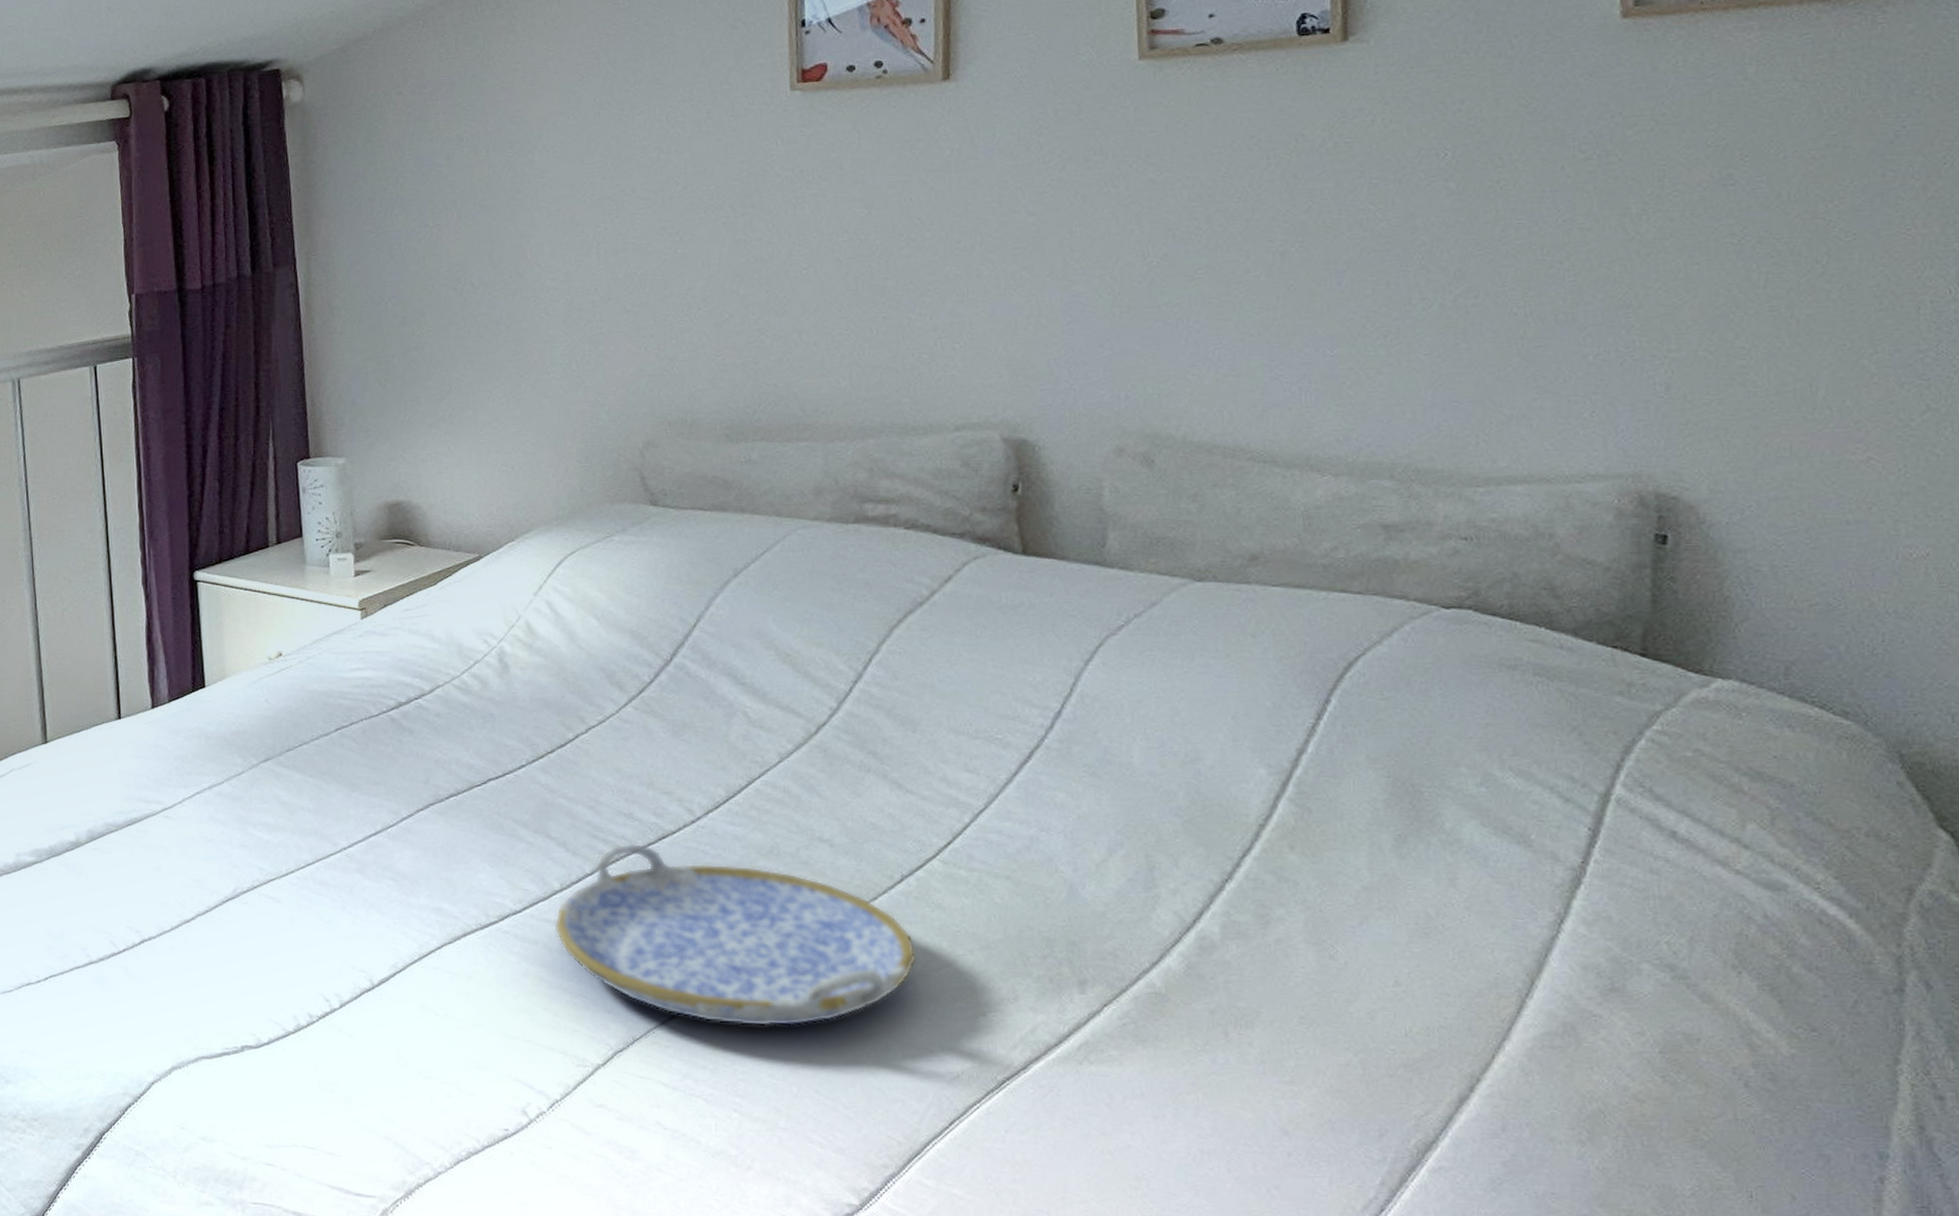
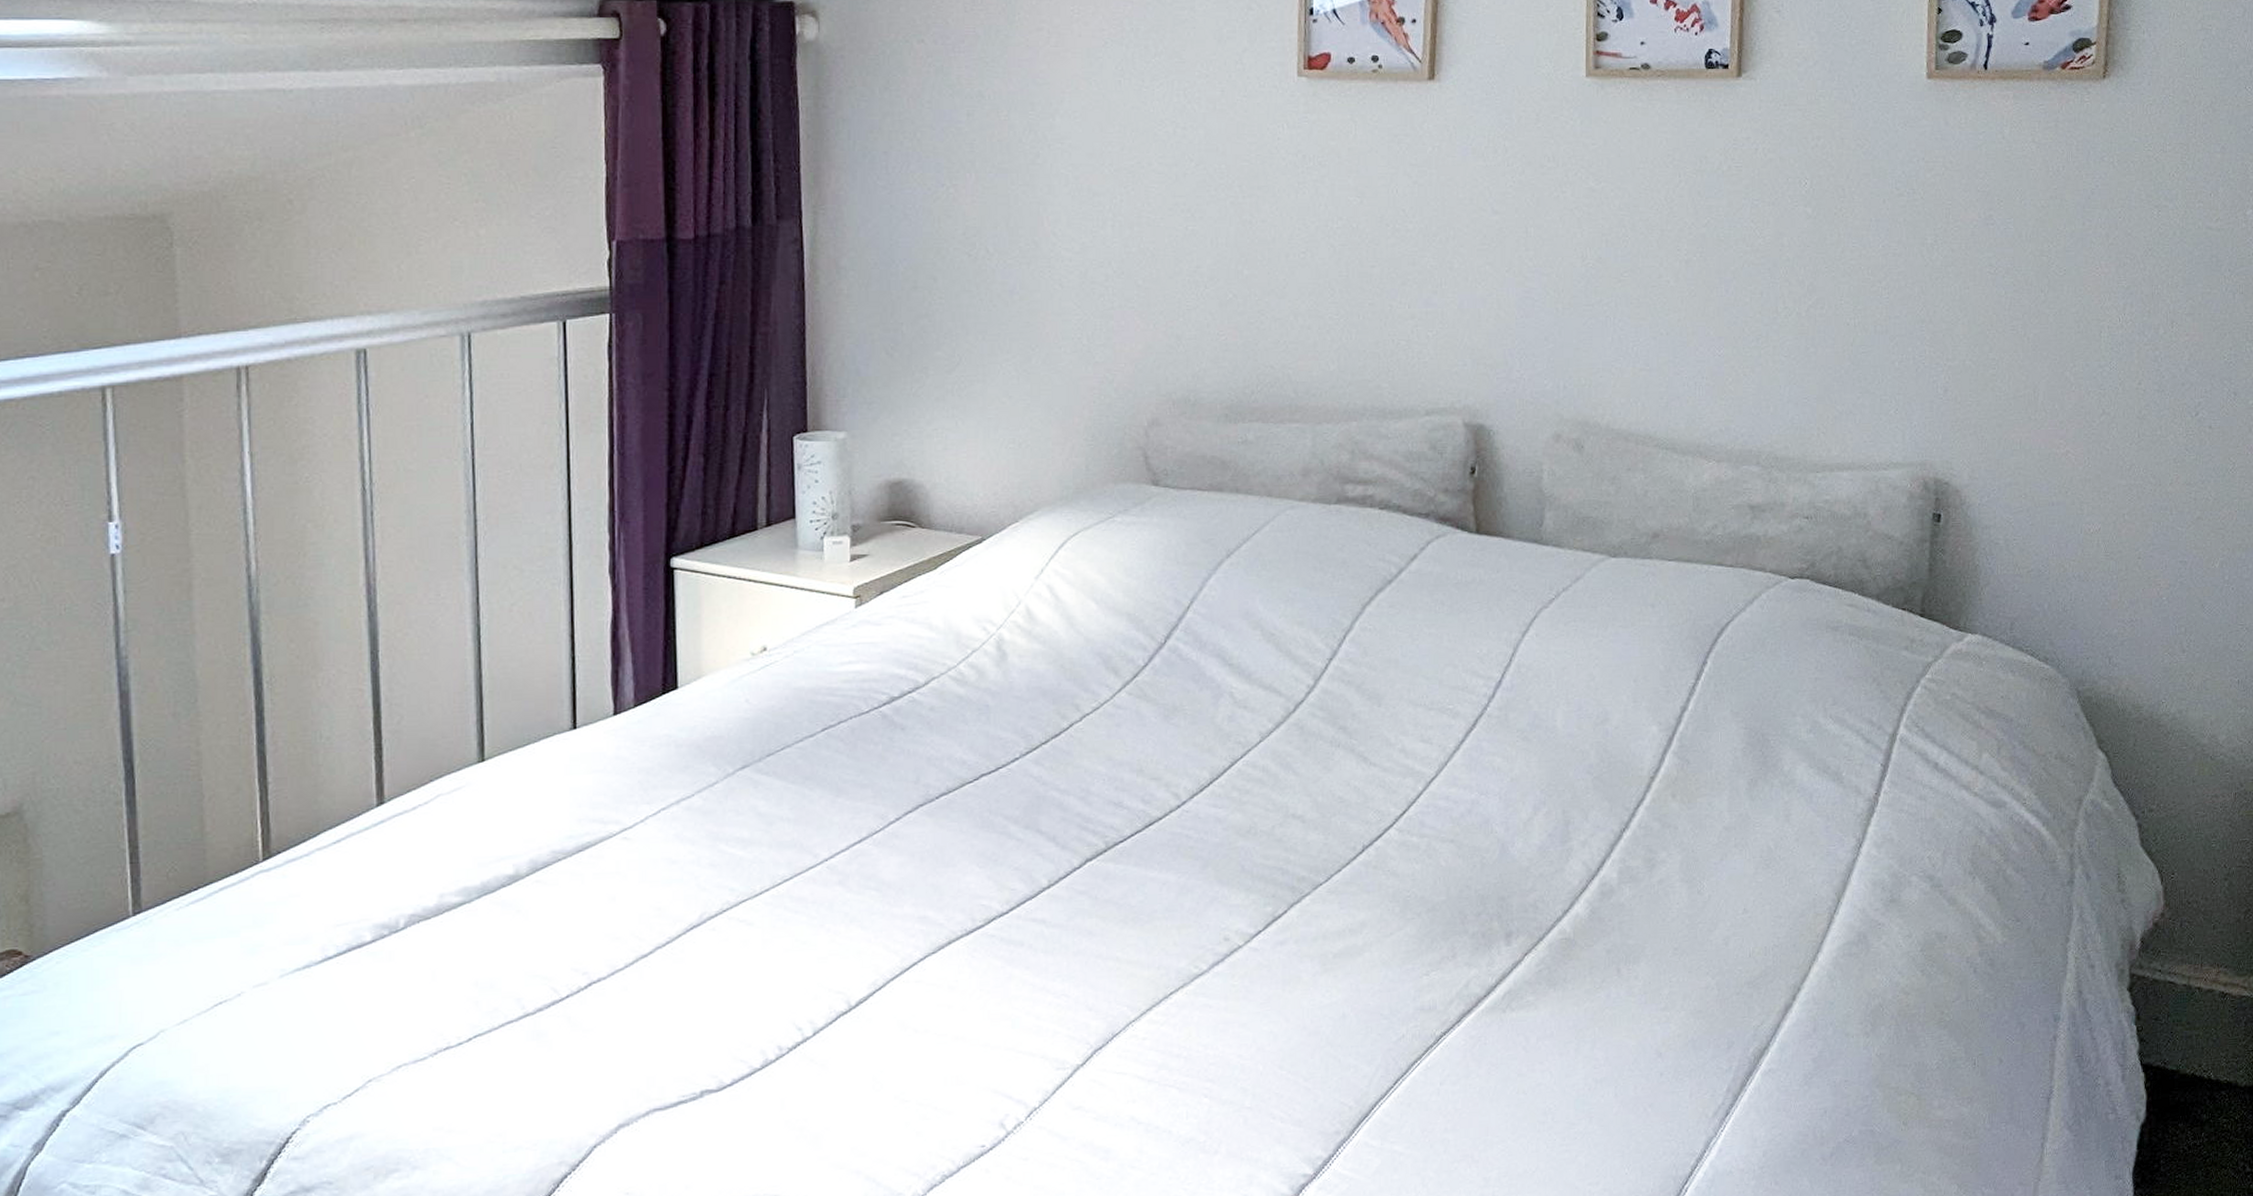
serving tray: present [554,843,918,1027] -> none [1040,832,1374,1009]

